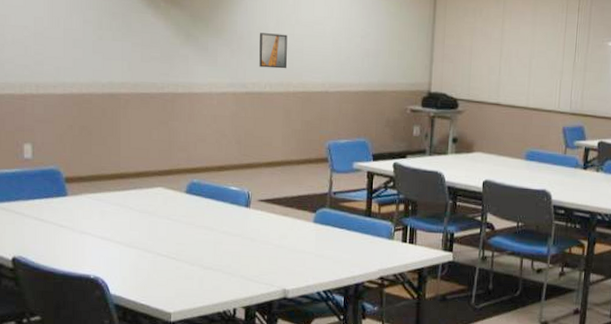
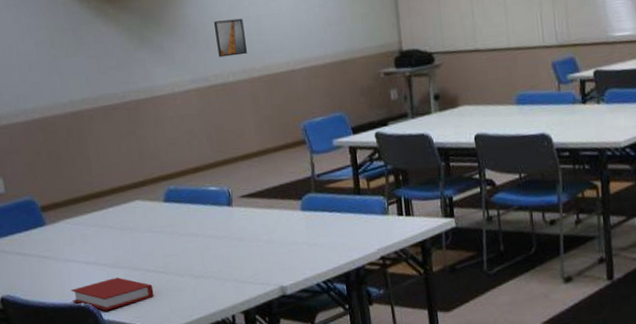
book: none [83,256,163,286] -> present [71,277,154,311]

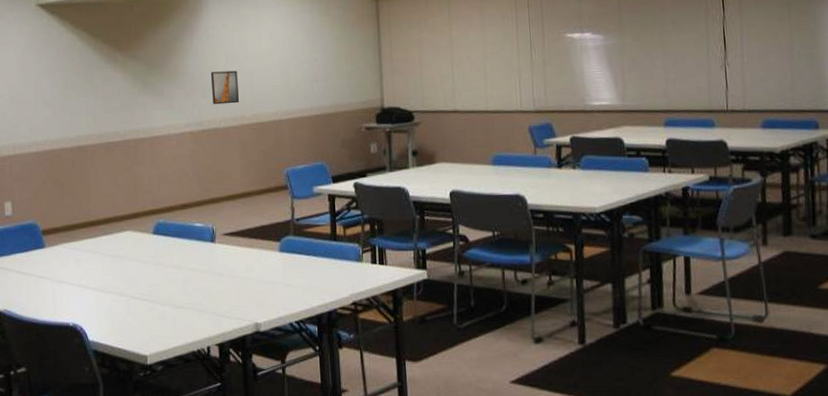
book: present [71,277,154,311] -> none [62,301,137,332]

